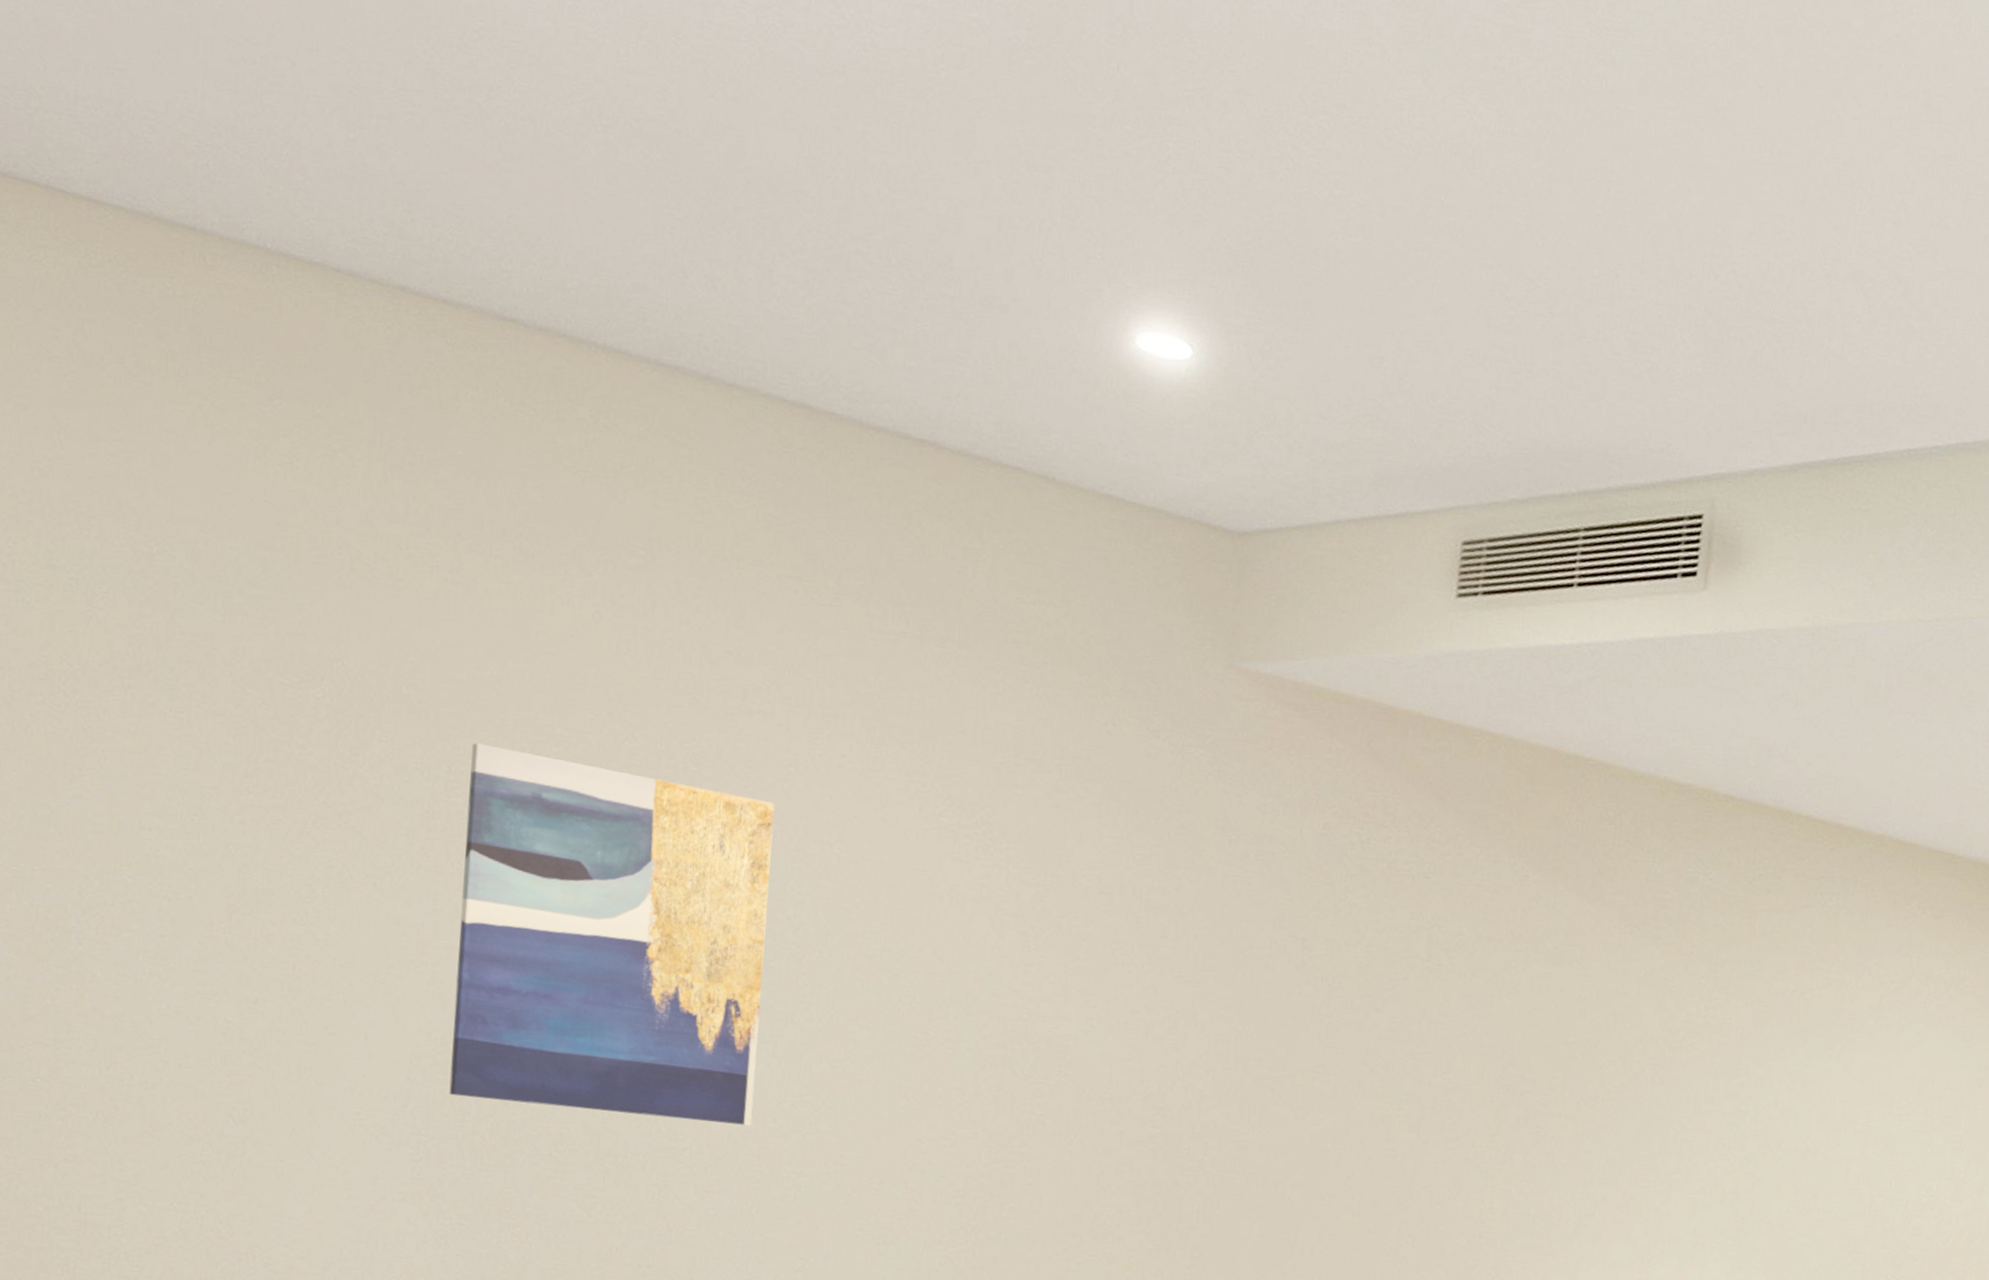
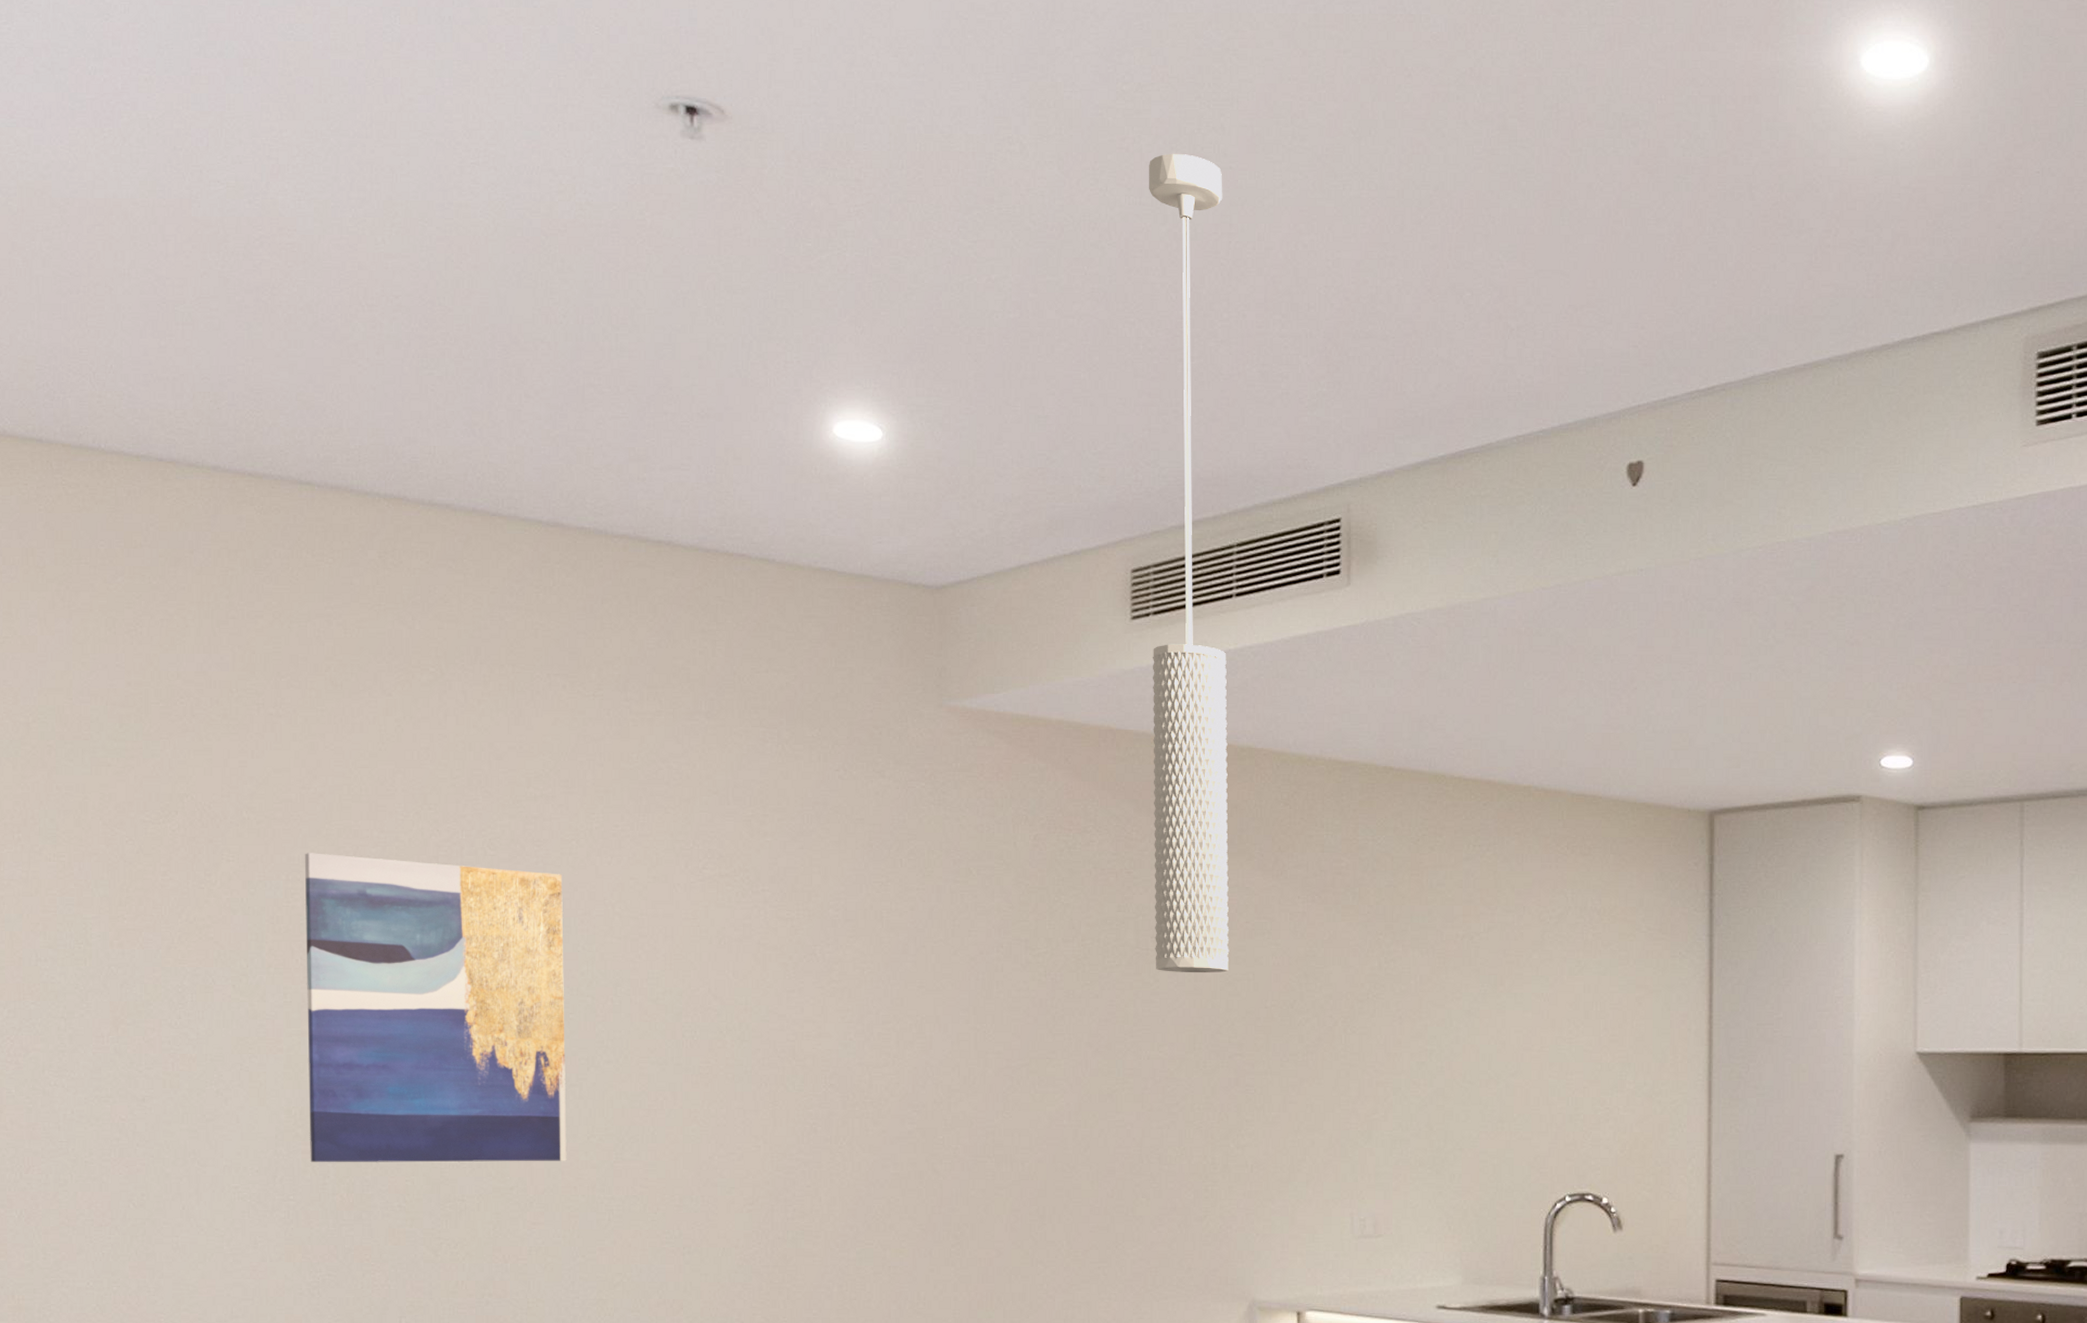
pendant light: none [1447,81,1608,1000] -> present [1149,153,1230,973]

